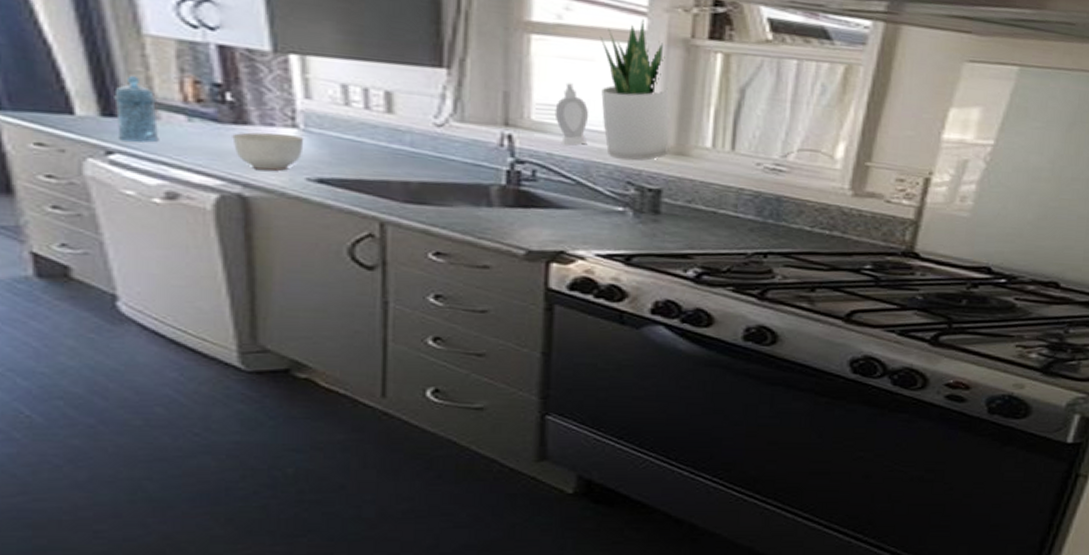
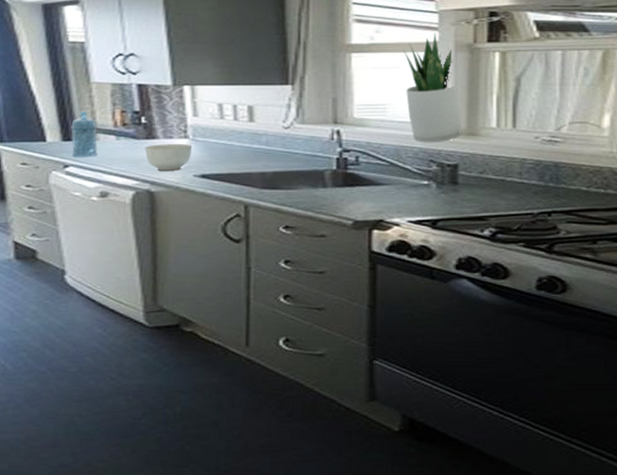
soap bottle: present [554,83,589,147] -> none [371,87,398,136]

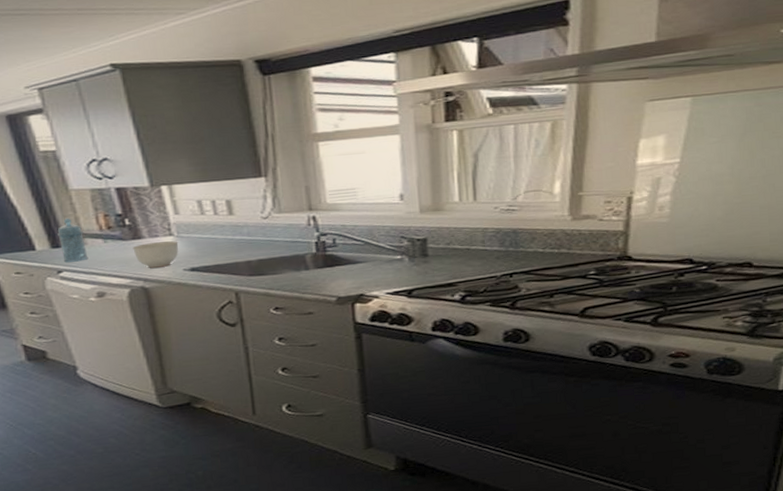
planter: present [403,33,462,143] -> none [366,116,428,222]

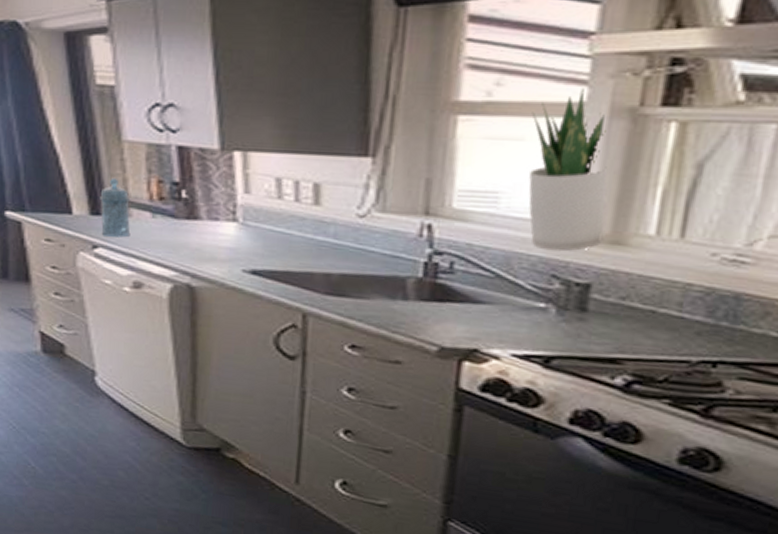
bowl: present [133,241,179,268] -> none [185,226,242,263]
planter: none [366,116,428,222] -> present [528,88,608,252]

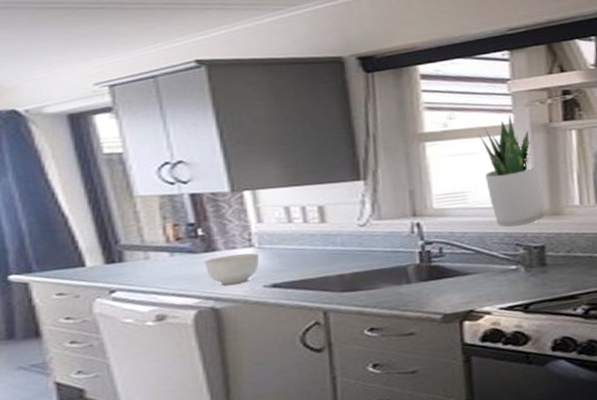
canister: present [100,177,130,238] -> none [114,228,148,281]
bowl: none [185,226,242,263] -> present [204,253,260,285]

